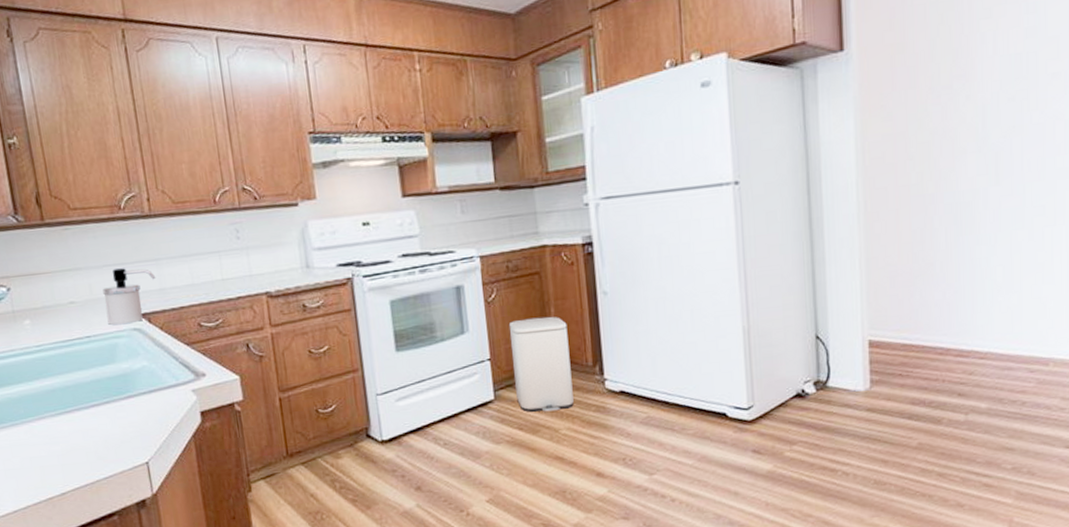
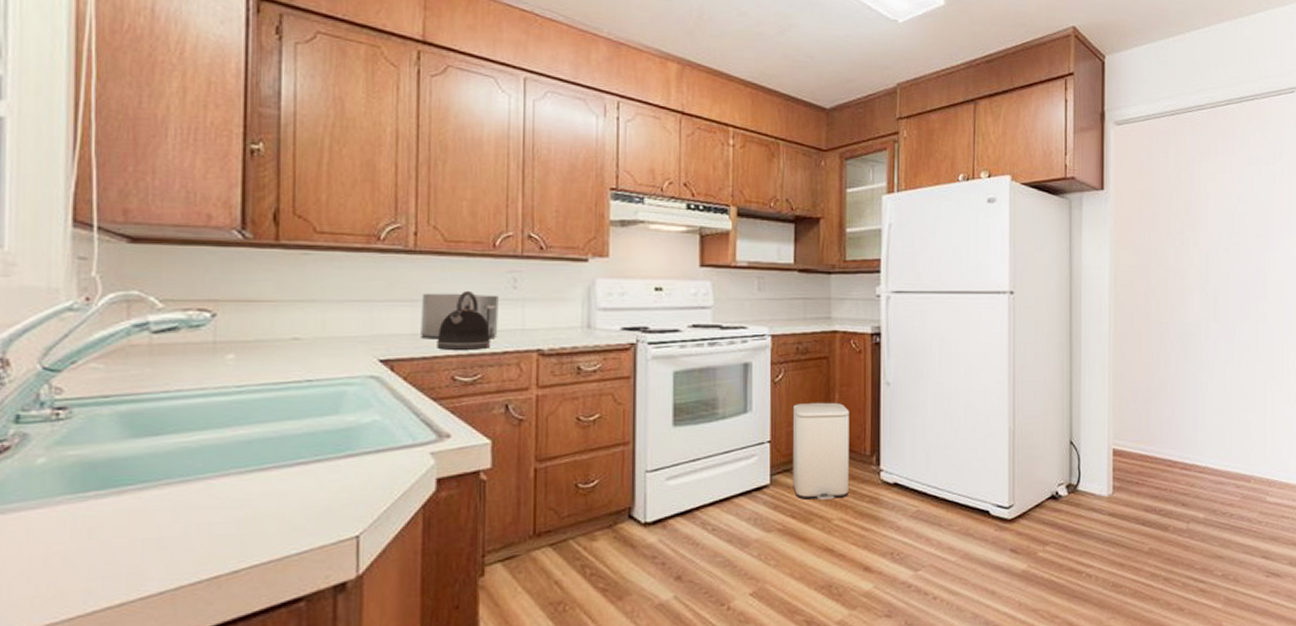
soap dispenser: present [102,268,156,326] -> none [338,306,409,370]
toaster: none [162,246,230,292] -> present [421,293,499,339]
kettle: none [180,245,226,301] -> present [435,290,492,350]

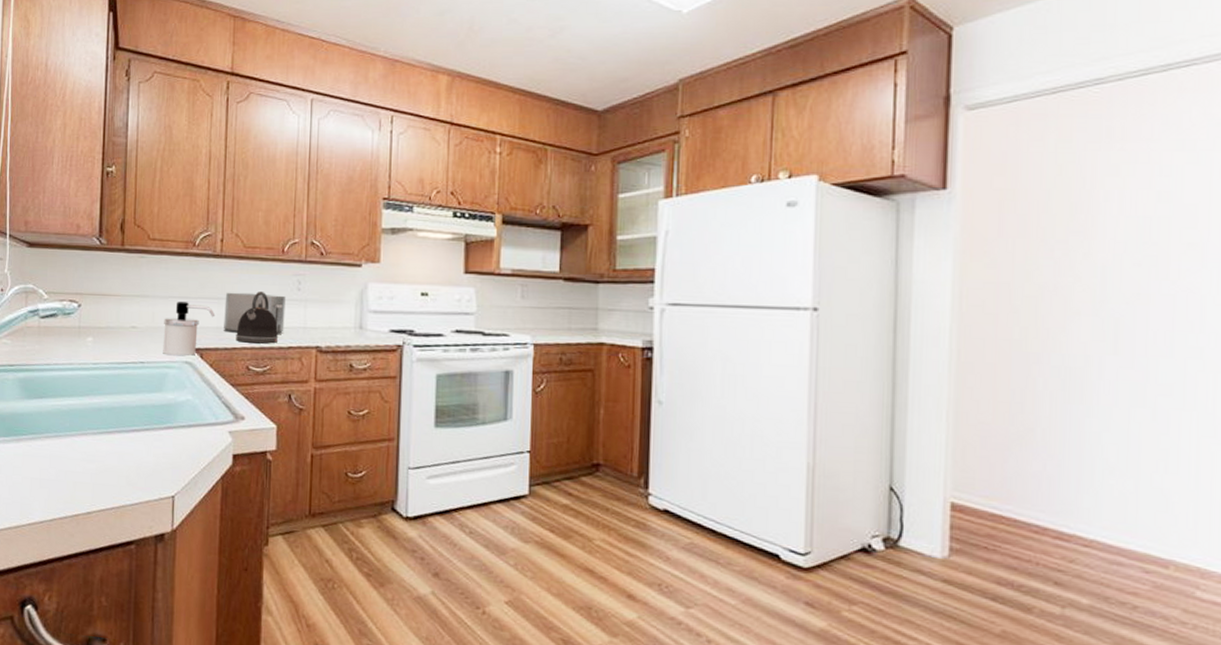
soap dispenser: none [338,306,409,370] -> present [163,301,216,357]
pedal bin: present [792,402,849,500] -> none [552,415,615,519]

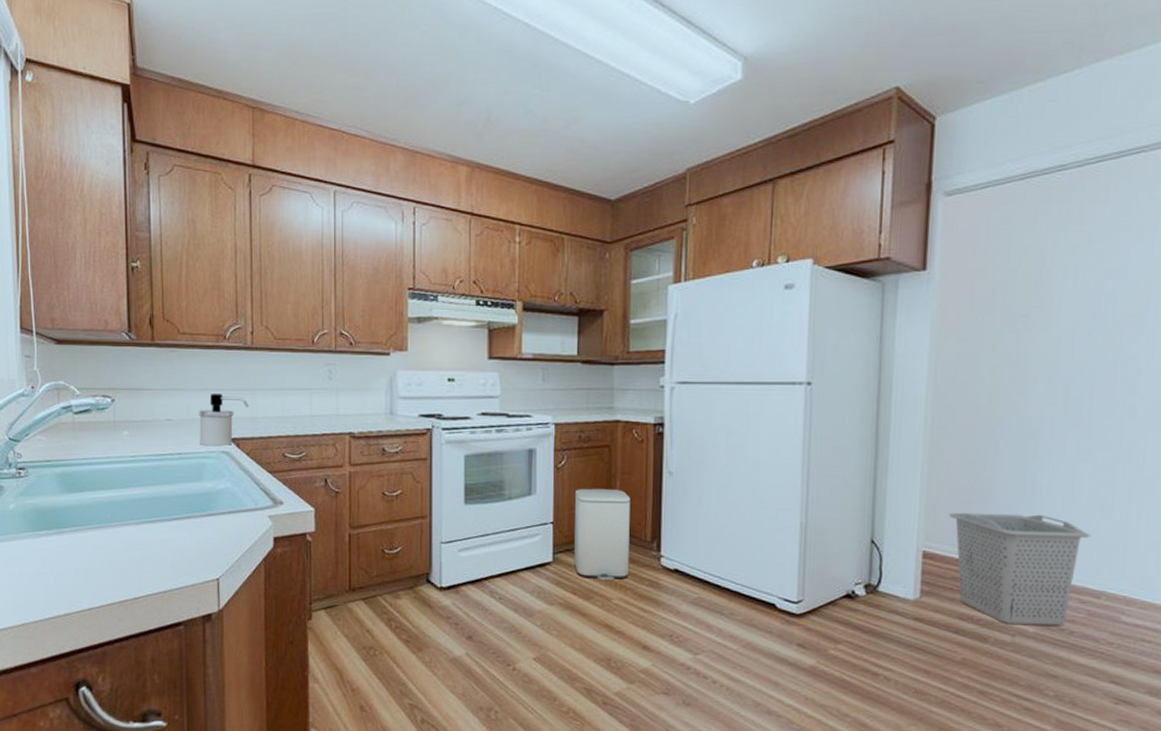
toaster: present [224,292,286,334] -> none [258,383,318,422]
kettle: present [235,290,279,344] -> none [269,381,313,432]
pedal bin: none [552,415,615,519] -> present [574,488,631,581]
laundry basket: none [980,459,1154,599] -> present [948,512,1092,626]

